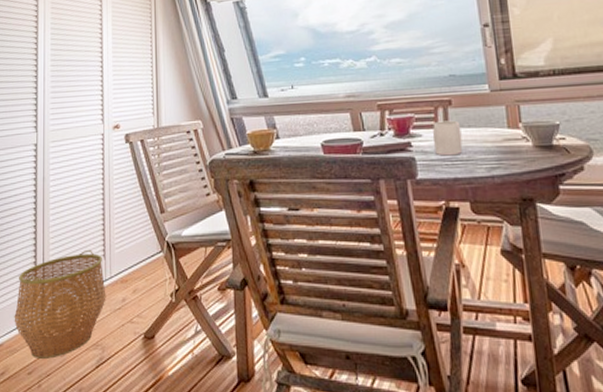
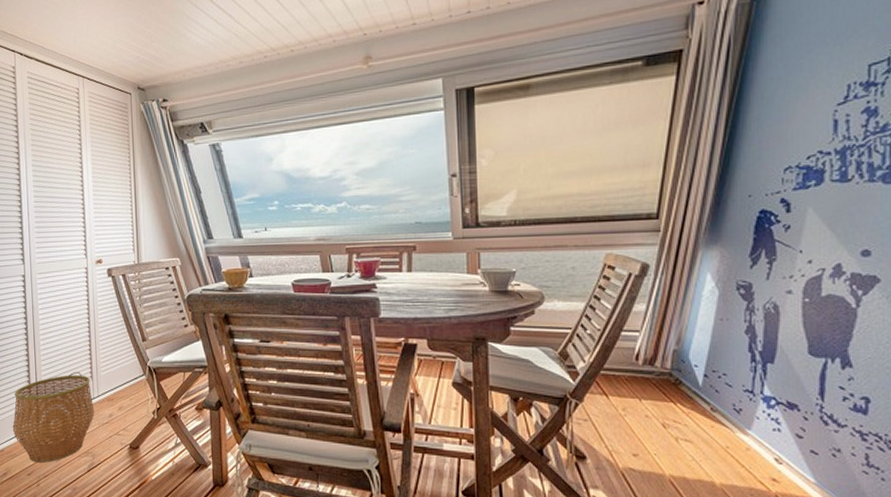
mug: present [433,120,463,156] -> none [397,265,424,298]

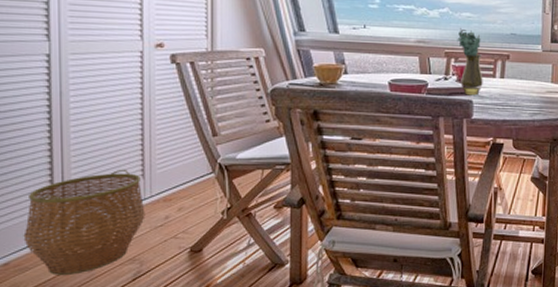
vase: none [357,222,389,293] -> present [457,28,483,96]

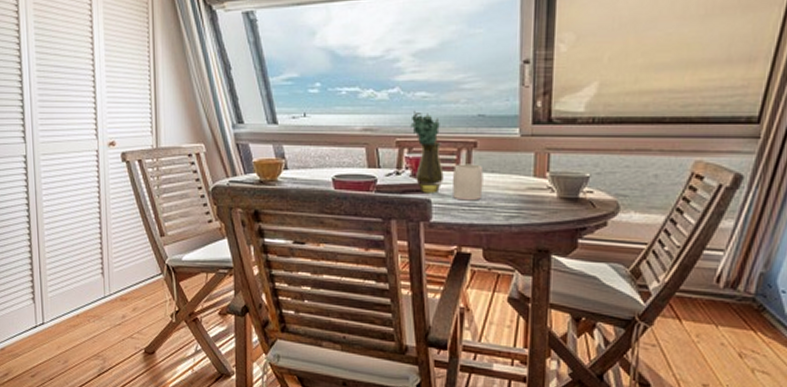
basket: present [23,169,145,275] -> none [14,266,106,365]
mug: none [490,72,514,102] -> present [453,164,484,201]

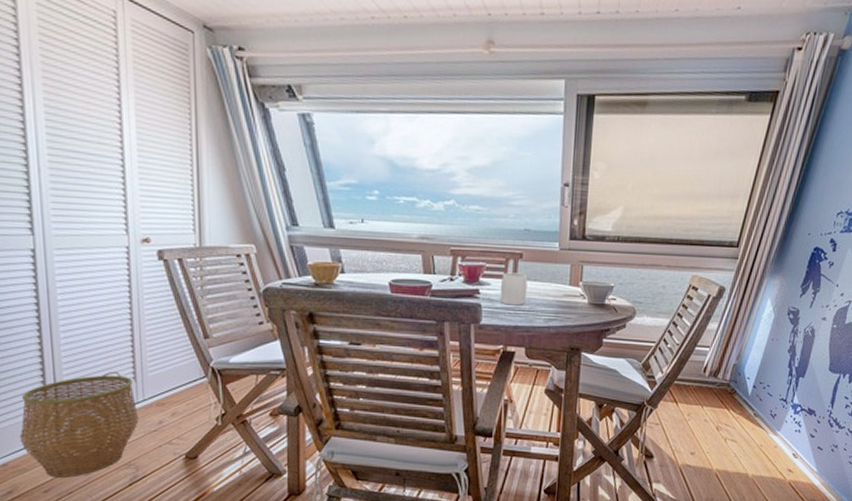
basket: none [14,266,106,365] -> present [19,371,139,478]
vase: present [410,111,444,194] -> none [464,223,493,299]

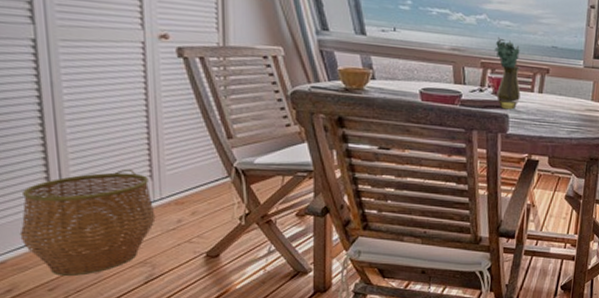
vase: none [464,223,493,299] -> present [494,37,521,110]
mug: present [501,272,528,306] -> none [527,86,553,118]

